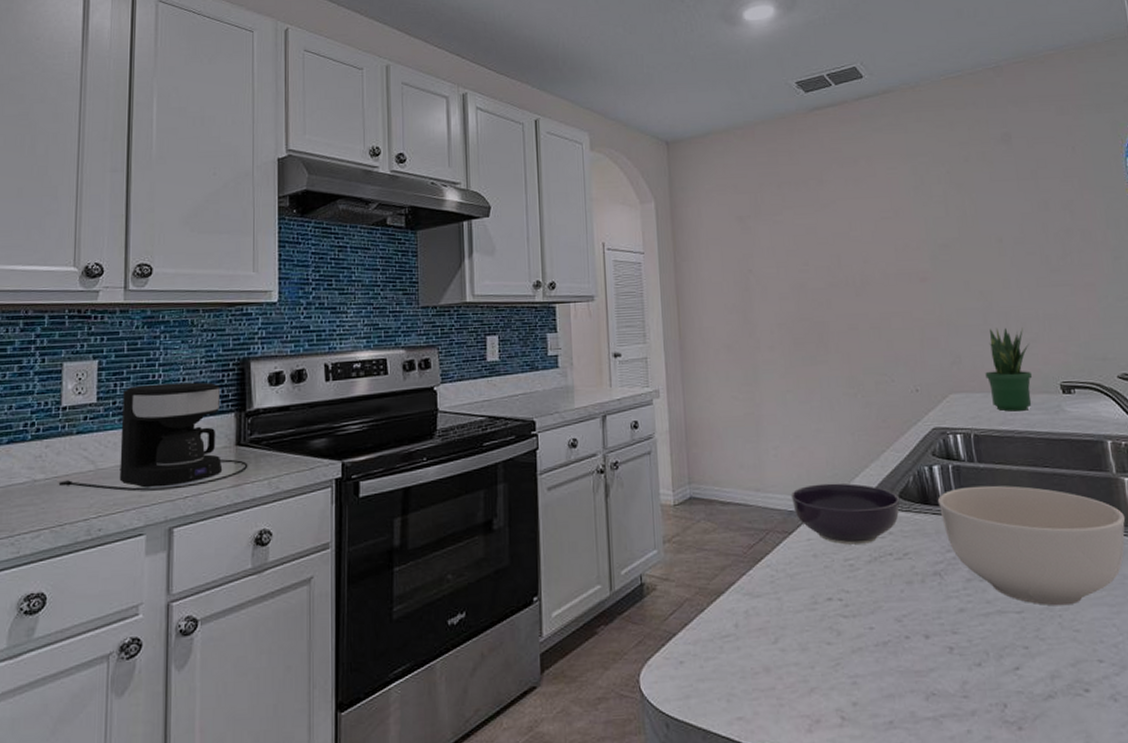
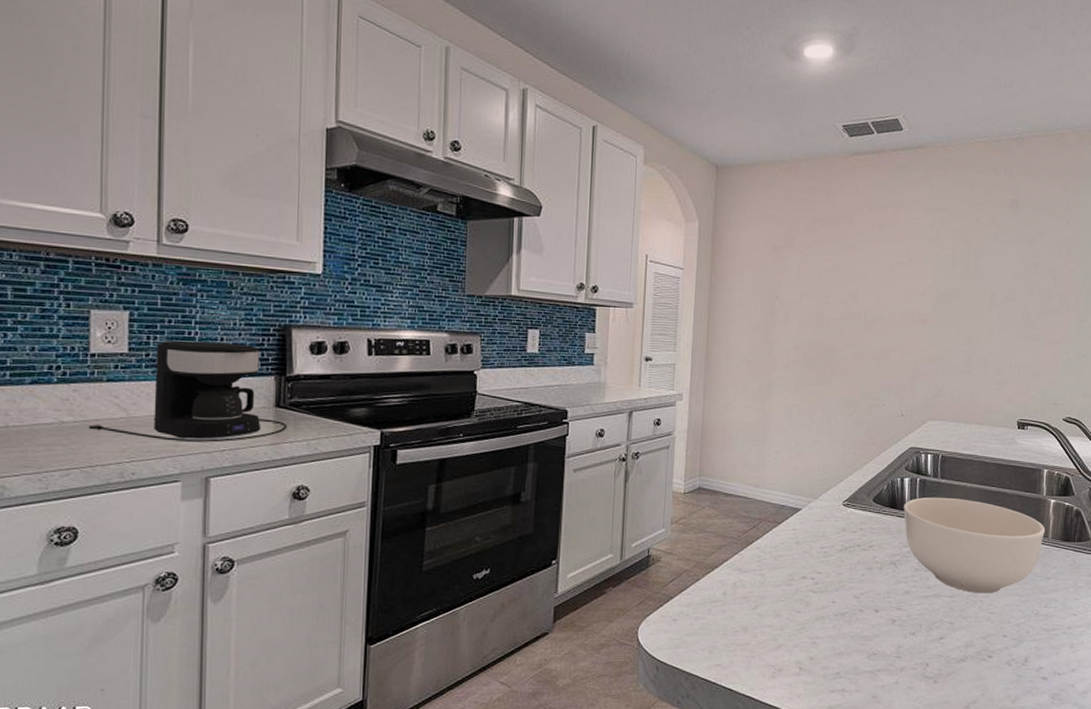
bowl: present [790,483,900,545] -> none [784,485,874,536]
planter: present [985,327,1032,411] -> none [960,369,1000,440]

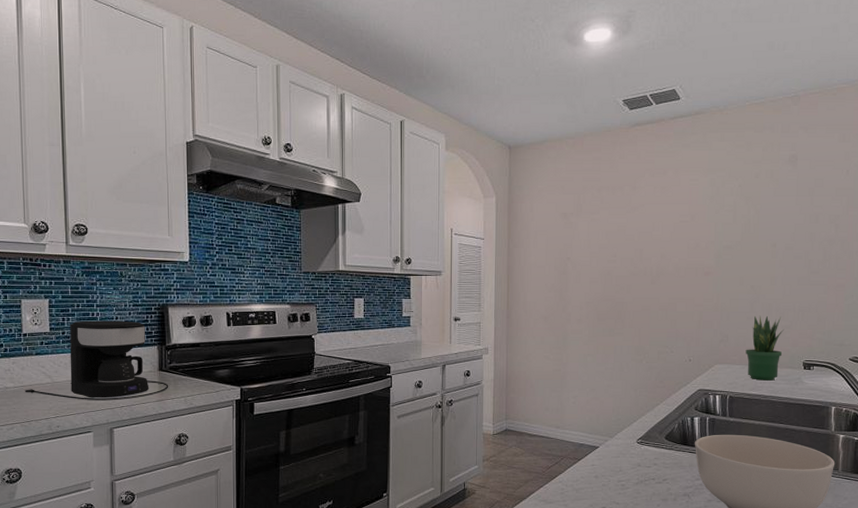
planter: none [960,369,1000,440] -> present [745,315,785,381]

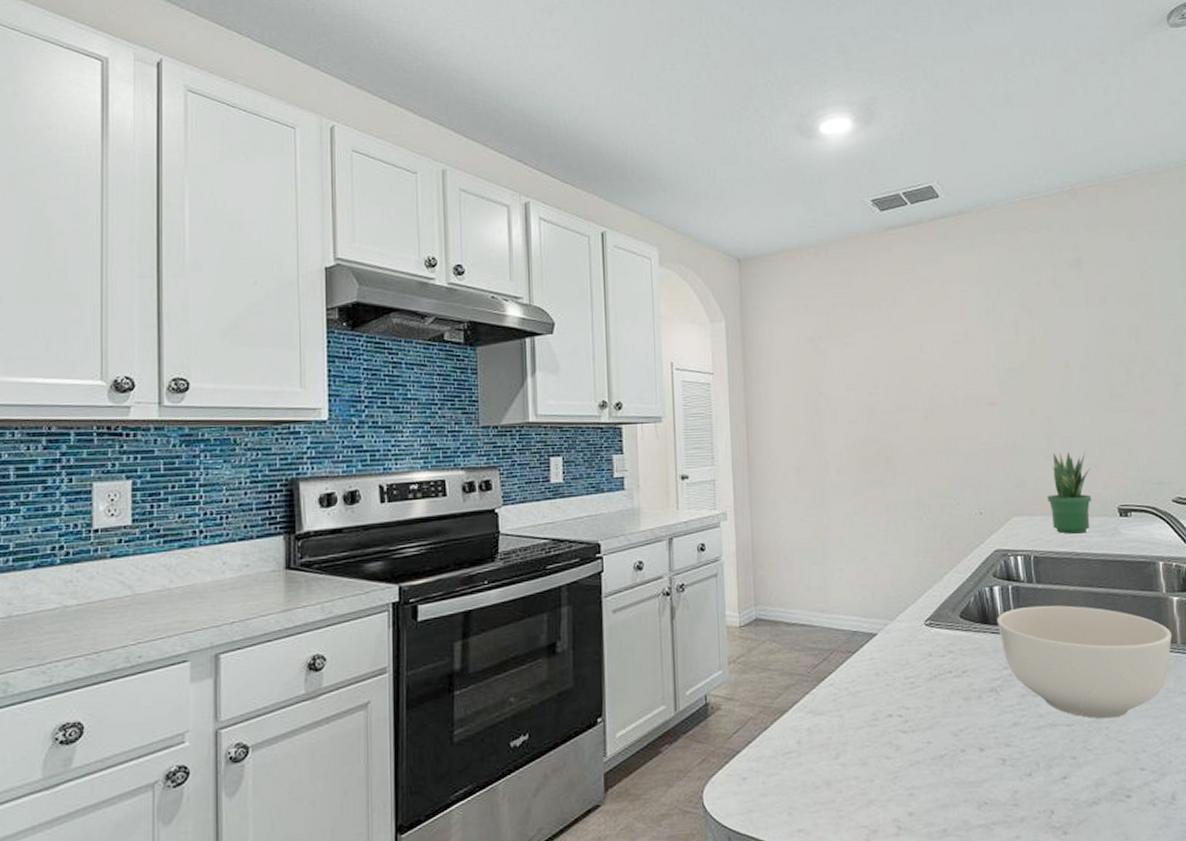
coffee maker: present [23,320,169,401] -> none [91,503,299,617]

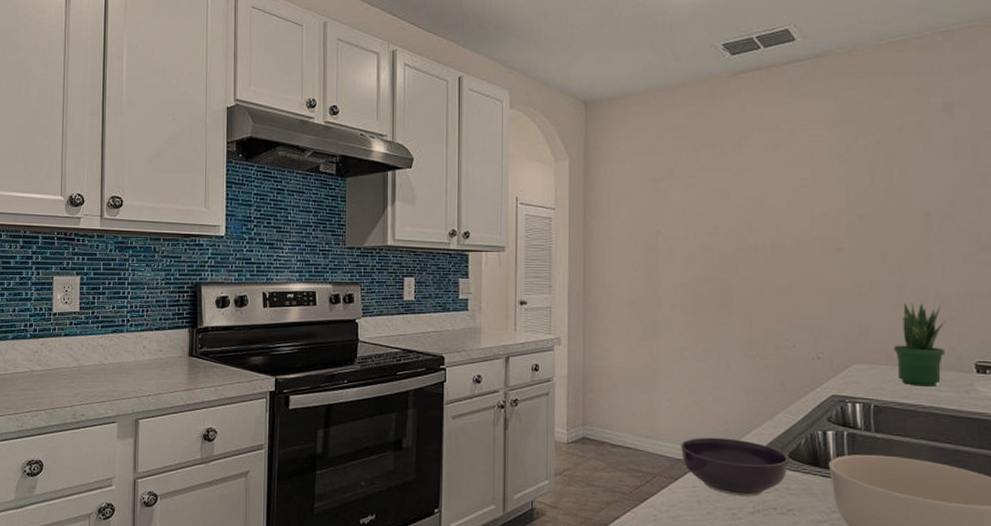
bowl: none [855,603,961,663] -> present [680,437,790,497]

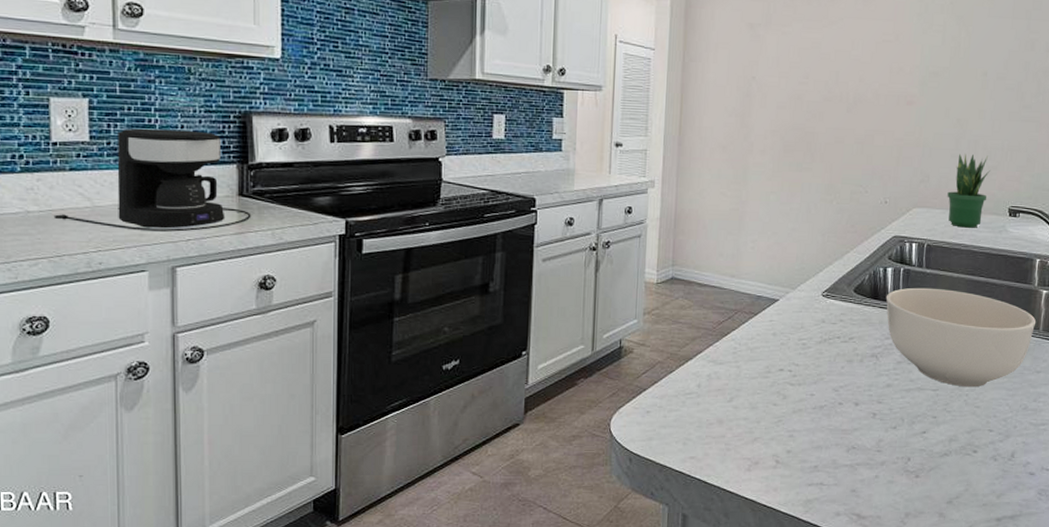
coffee maker: none [50,299,199,388] -> present [52,128,251,232]
bowl: present [680,437,790,497] -> none [761,275,855,328]

